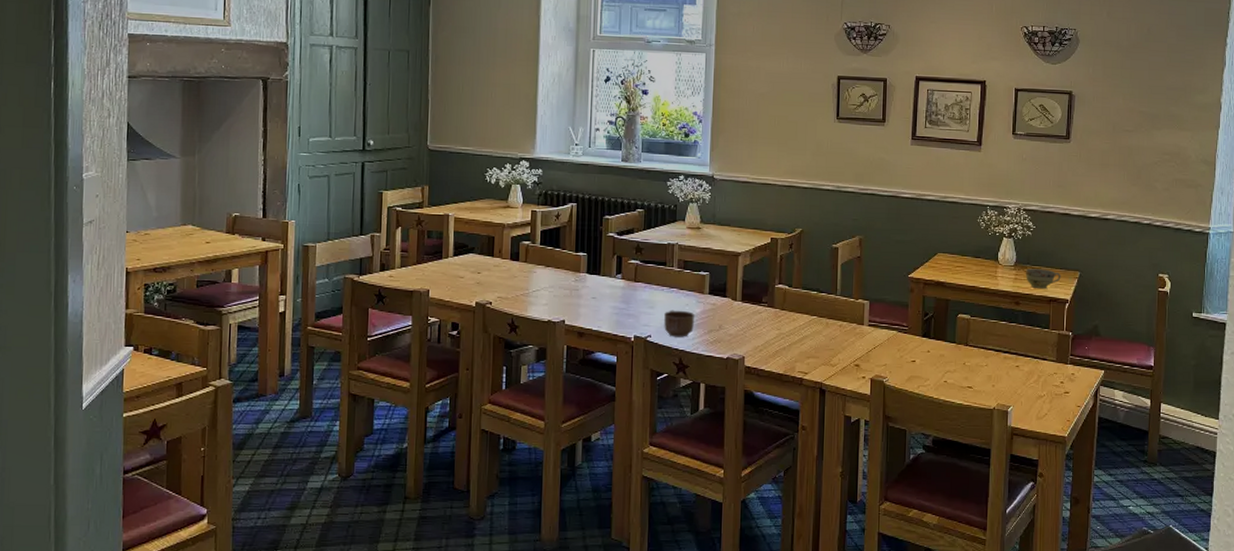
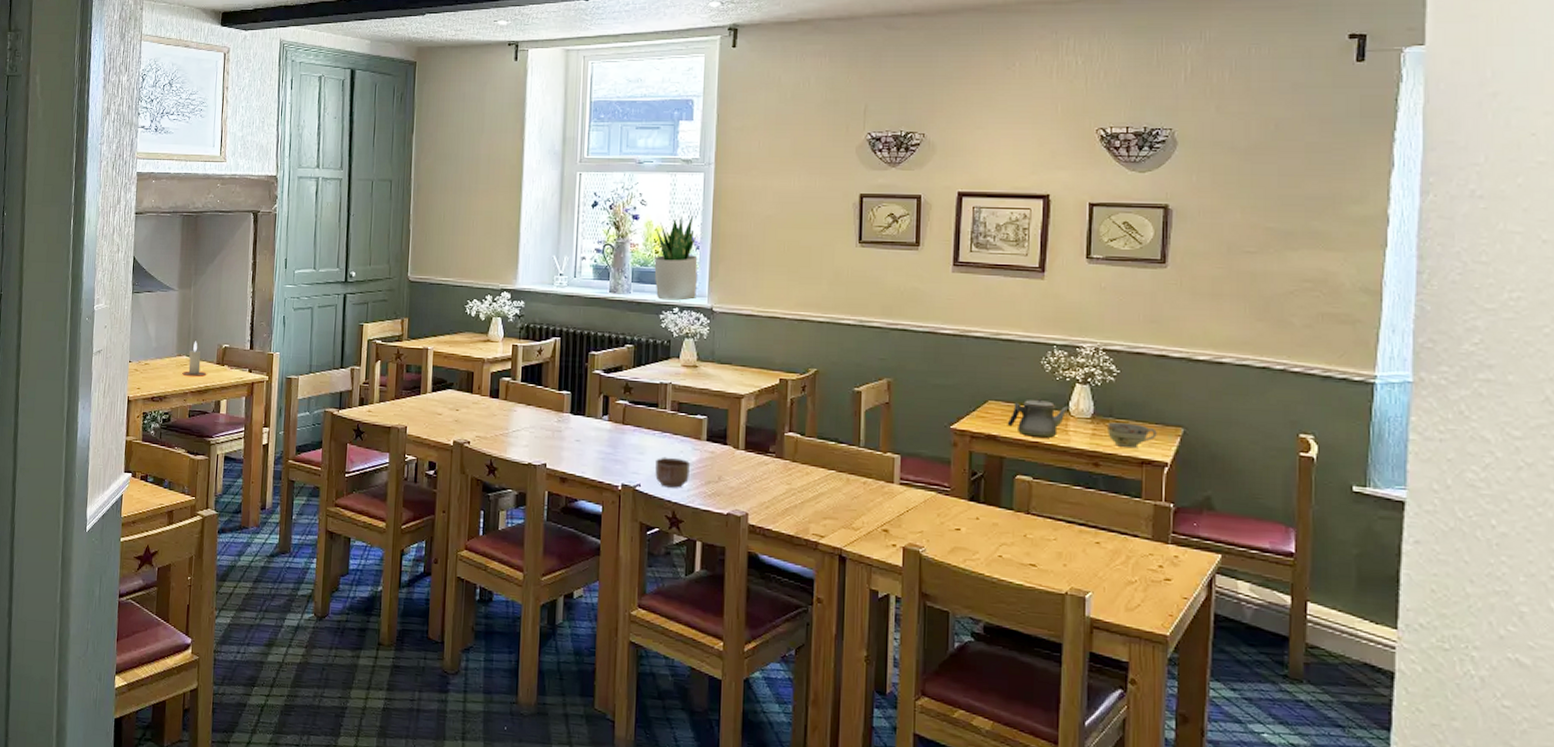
candle: none [188,210,216,247] -> present [182,341,207,377]
planter: none [662,92,701,169] -> present [654,215,698,301]
teapot: none [952,250,999,283] -> present [1007,397,1071,438]

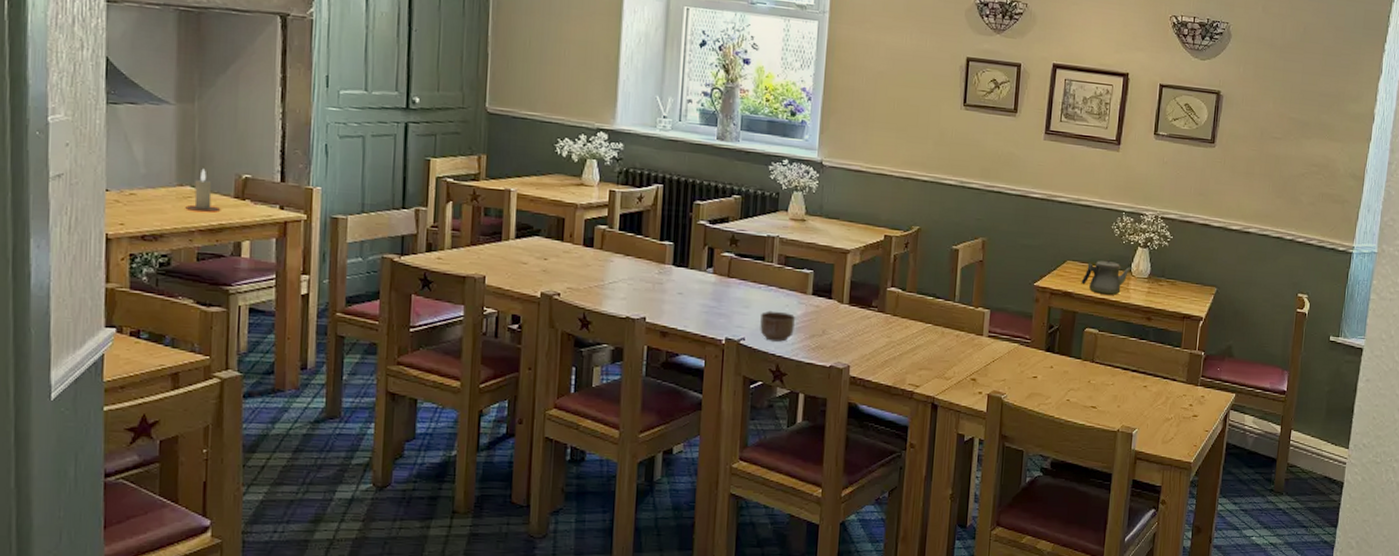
planter: present [654,215,698,301] -> none [764,64,810,153]
teacup: present [1106,422,1157,449] -> none [1159,282,1197,305]

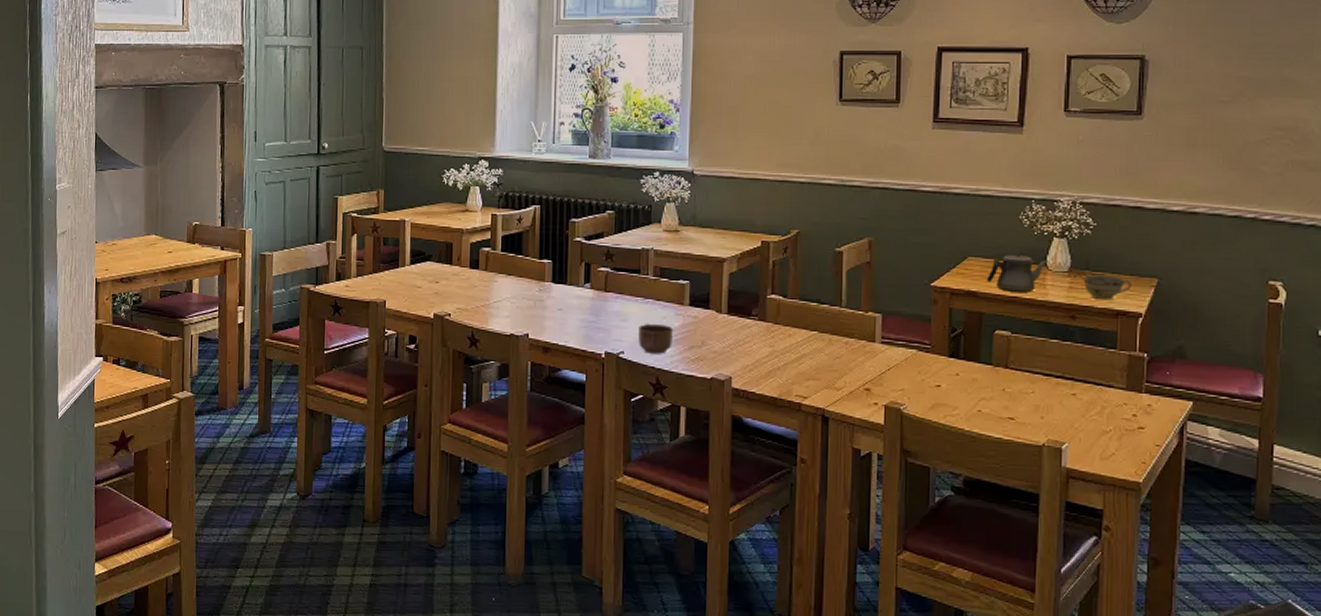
candle: present [185,168,221,213] -> none [151,219,177,257]
teacup: none [1159,282,1197,305] -> present [1083,275,1132,300]

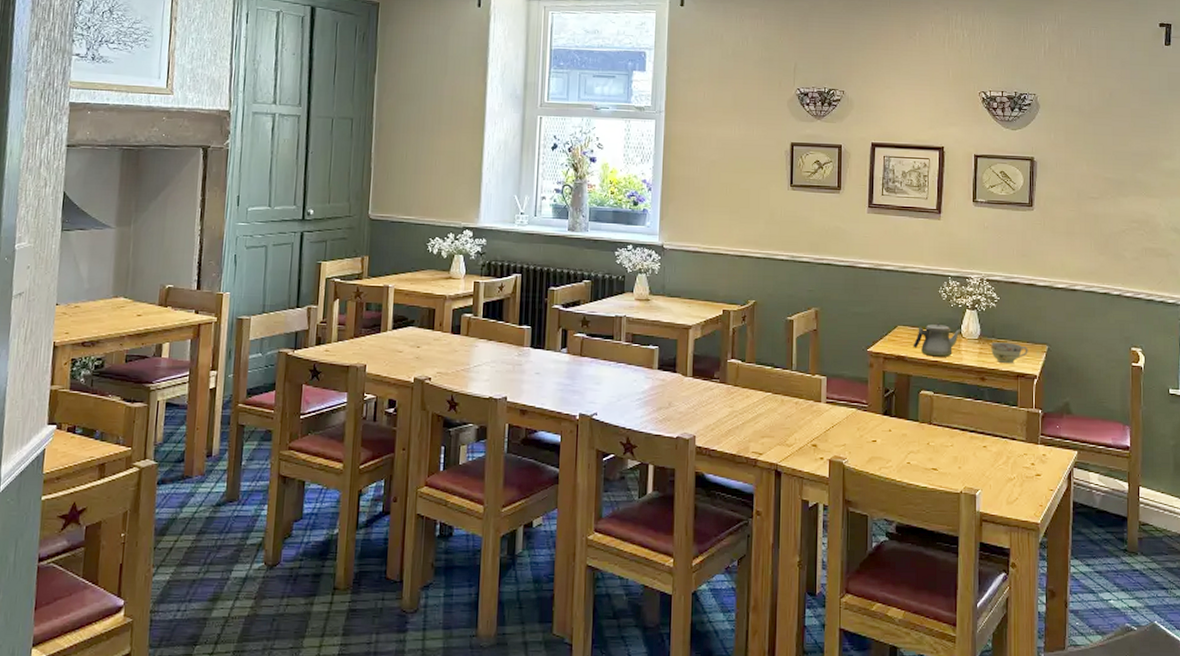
teacup: present [638,323,674,354] -> none [611,386,644,415]

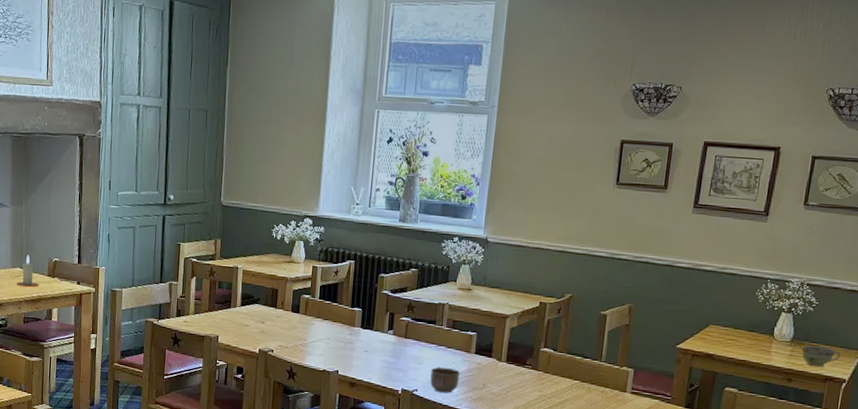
candle: none [118,281,147,320] -> present [16,254,39,288]
teacup: none [611,386,644,415] -> present [430,366,461,393]
teapot: present [913,322,963,357] -> none [722,323,775,357]

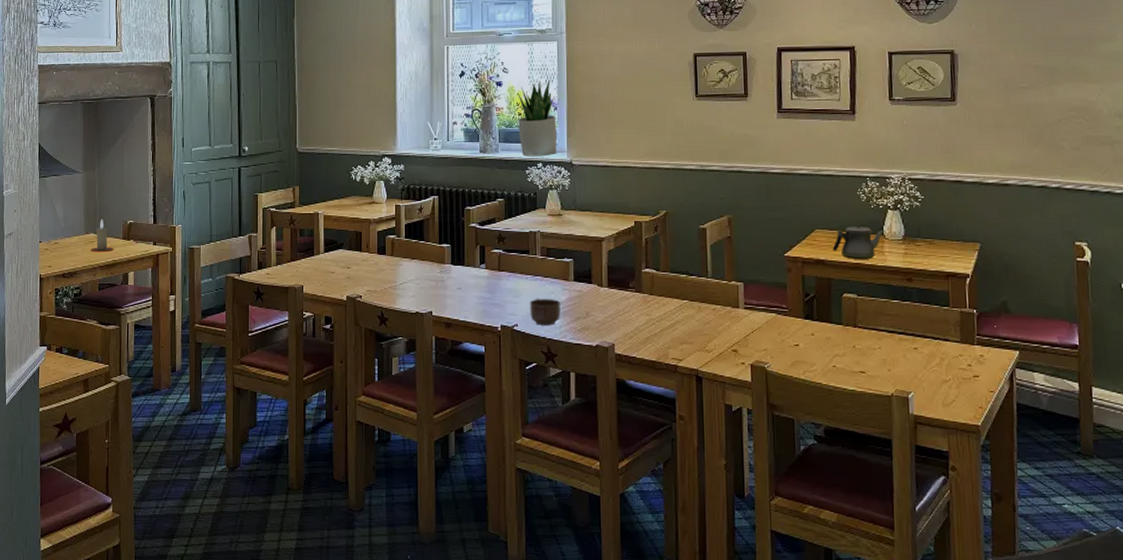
planter: none [439,154,479,231] -> present [518,80,557,157]
teapot: none [722,323,775,357] -> present [832,224,885,259]
teacup: present [801,345,841,368] -> none [916,242,958,264]

